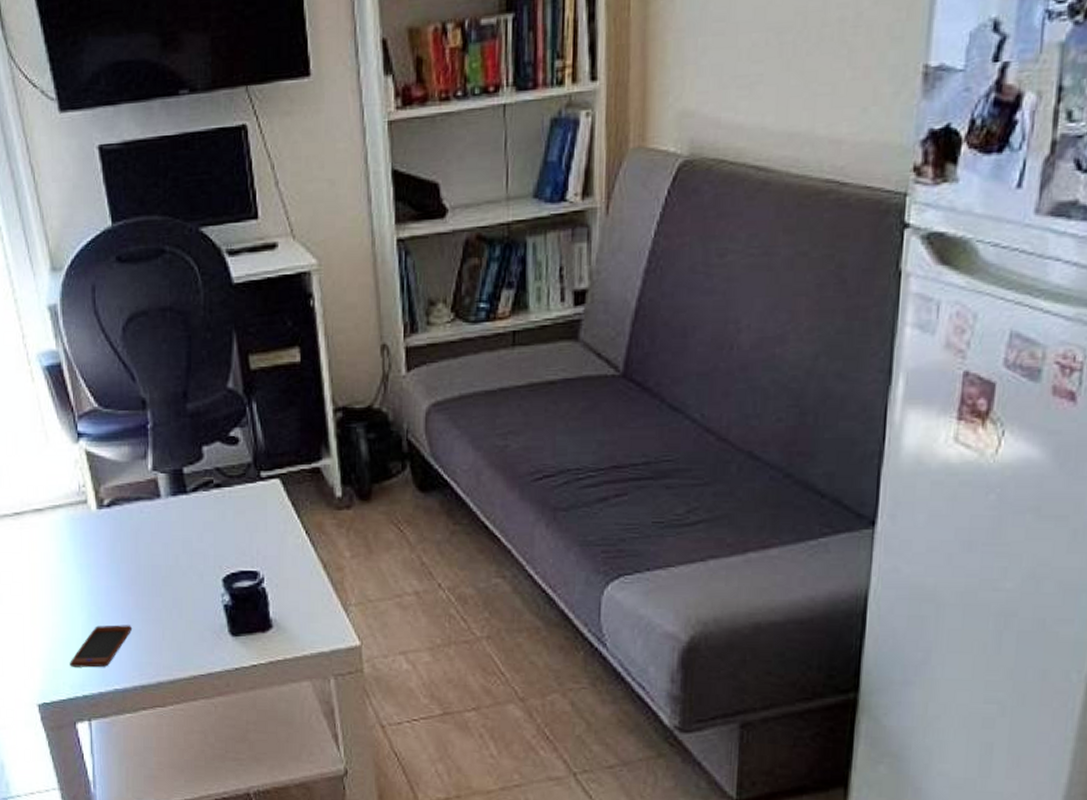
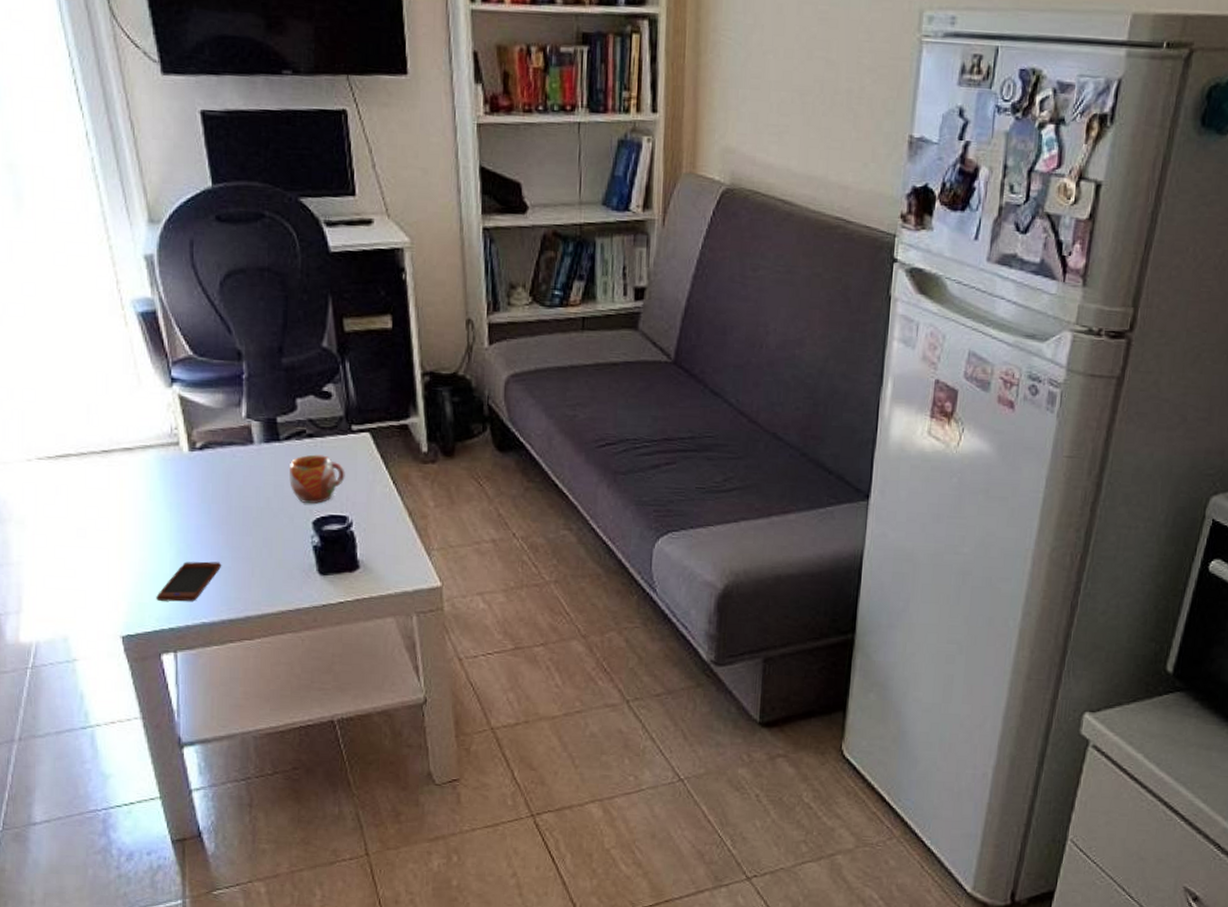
mug: none [198,506,255,559] -> present [289,454,345,504]

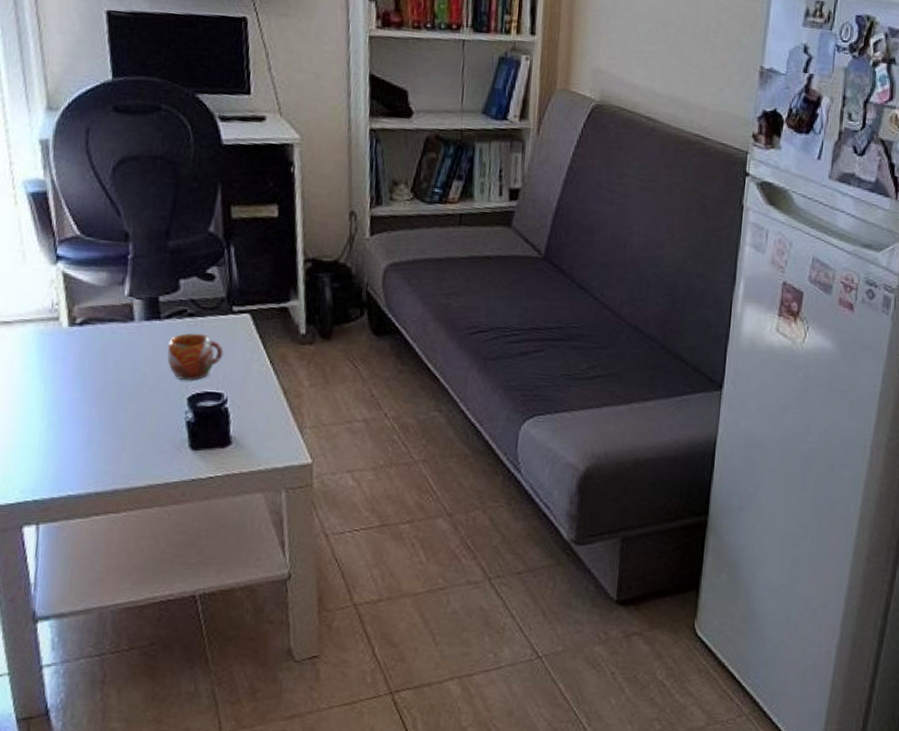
smartphone: present [156,561,222,602] -> none [22,434,93,474]

